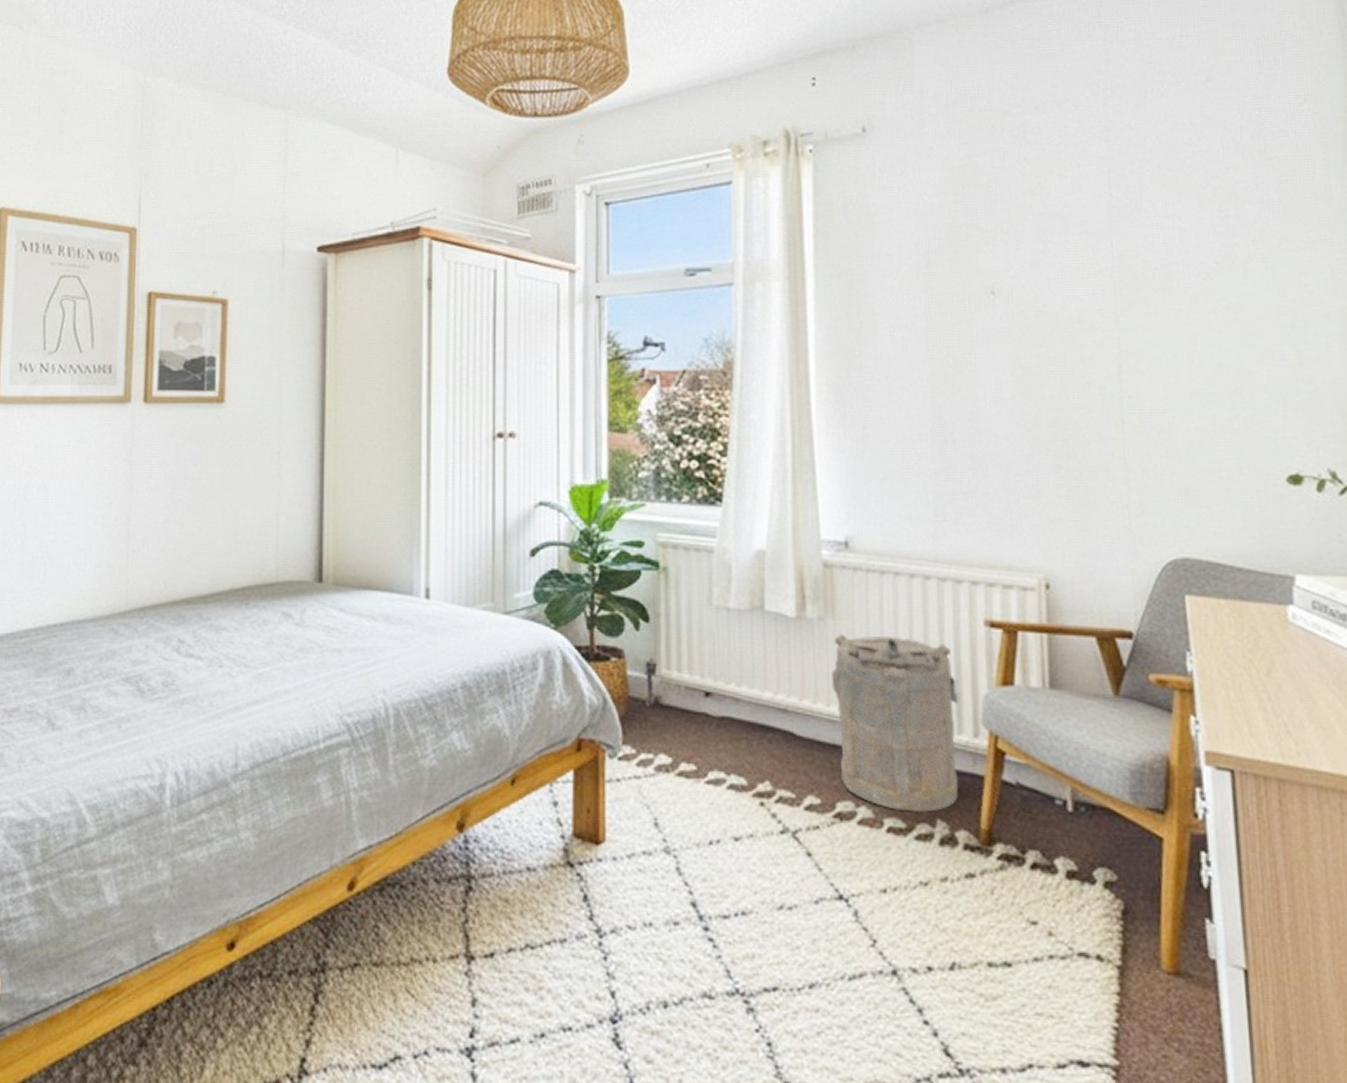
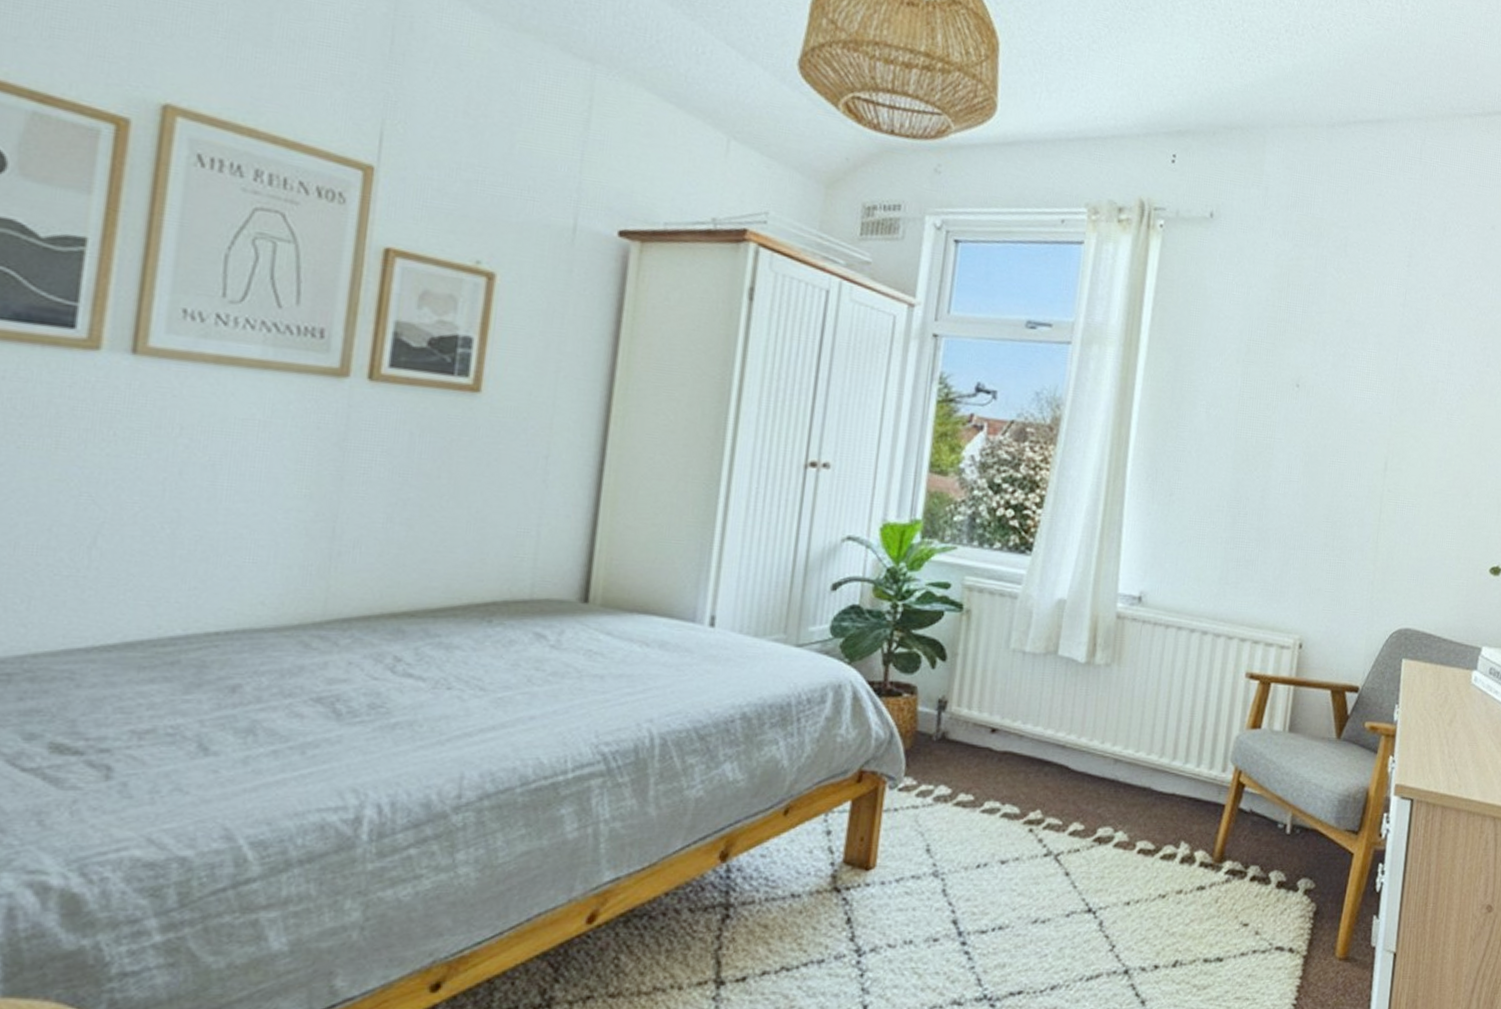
laundry hamper: present [831,635,960,814] -> none [1105,680,1216,837]

